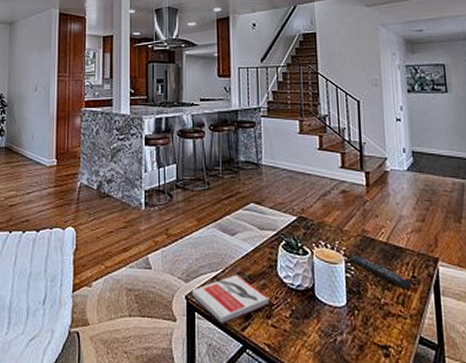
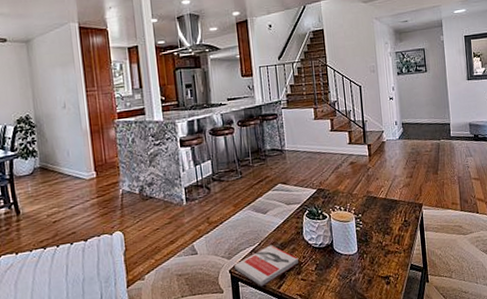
remote control: present [349,254,411,288] -> none [358,211,404,231]

